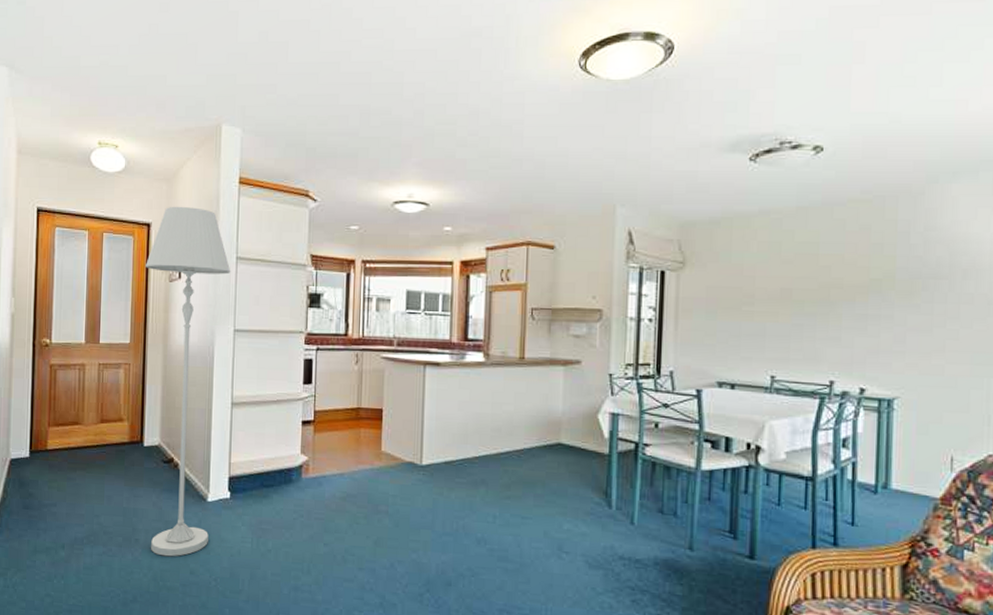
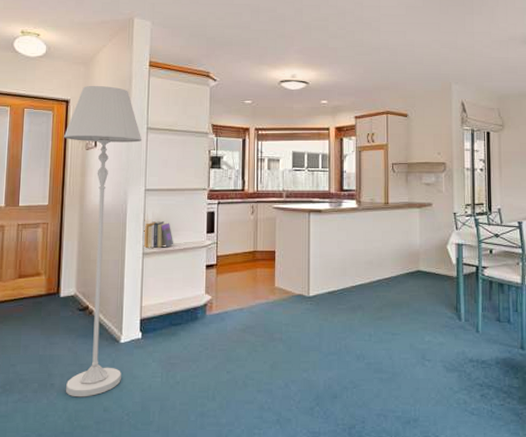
books: none [235,367,266,398] -> present [145,221,174,248]

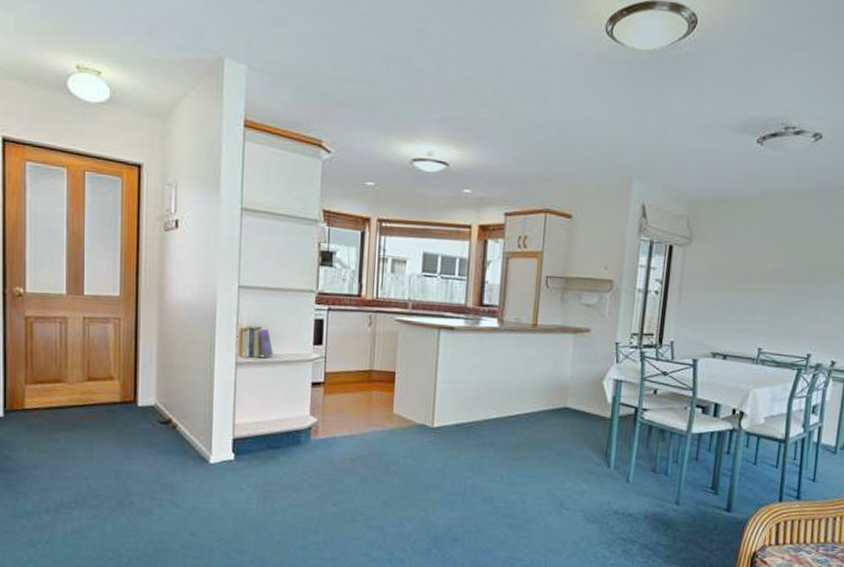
floor lamp: present [64,85,142,397] -> none [137,146,235,519]

